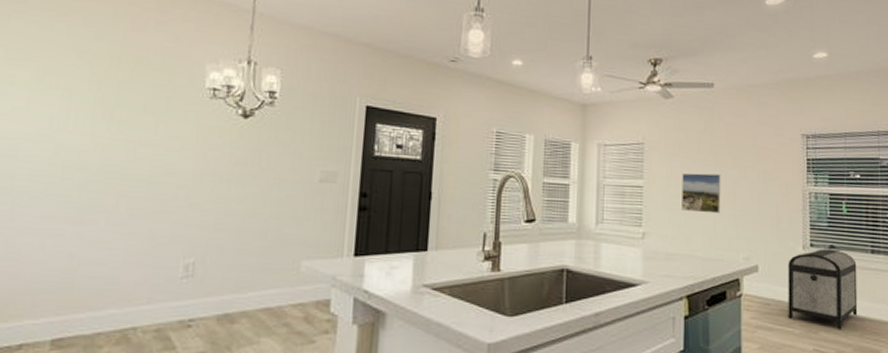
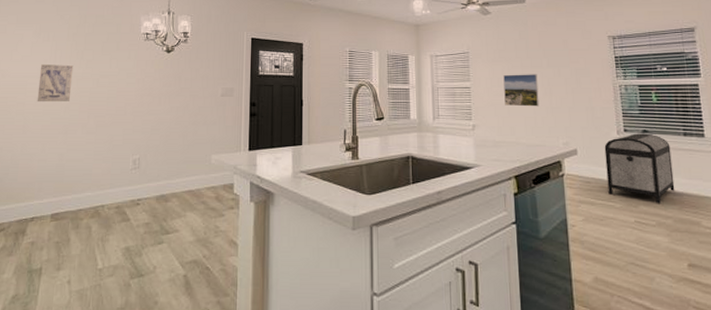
wall art: none [34,121,97,178] -> present [37,63,74,102]

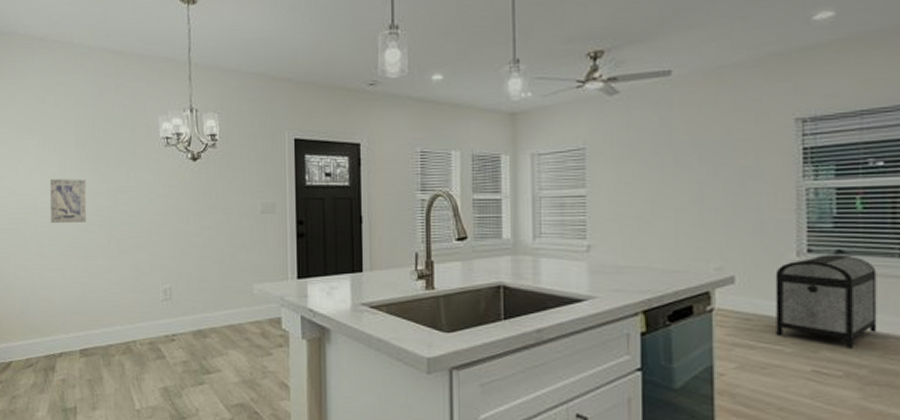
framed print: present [503,74,540,107] -> none [633,175,684,220]

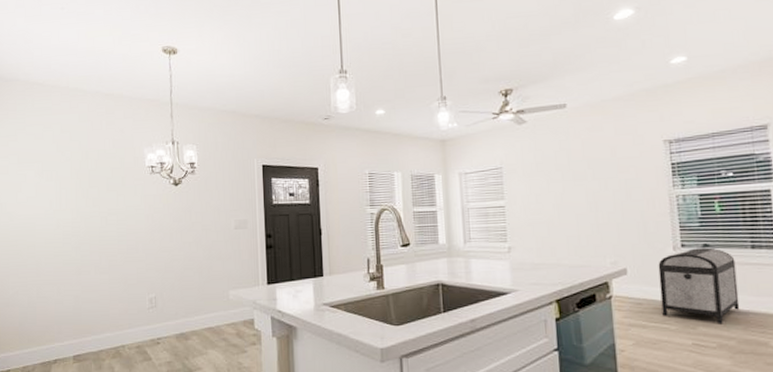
wall art: present [49,178,87,224] -> none [46,204,81,244]

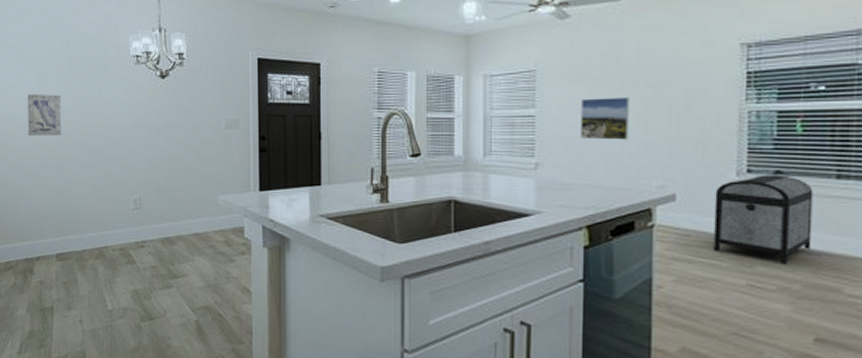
wall art: none [46,204,81,244] -> present [27,93,62,137]
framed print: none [542,188,584,225] -> present [581,97,630,140]

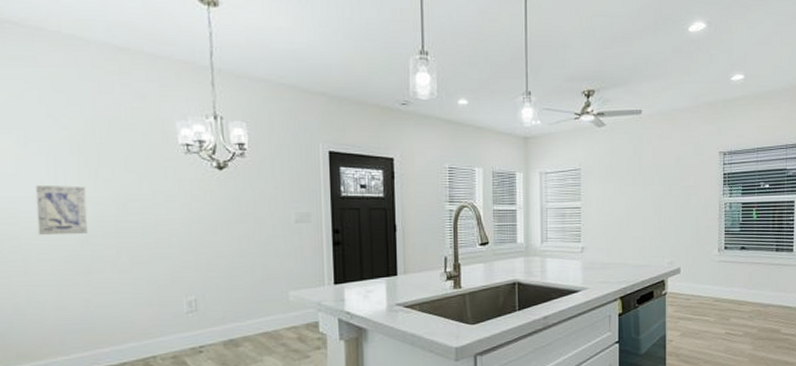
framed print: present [581,97,630,140] -> none [615,192,648,227]
storage chest: present [713,174,813,265] -> none [705,250,763,316]

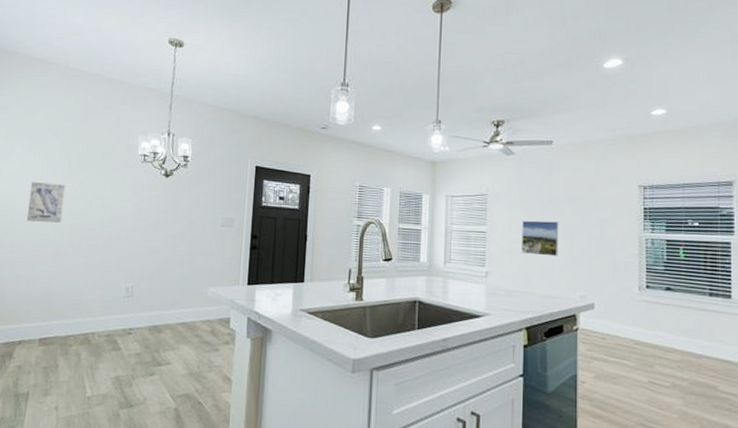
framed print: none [615,192,648,227] -> present [522,220,559,257]

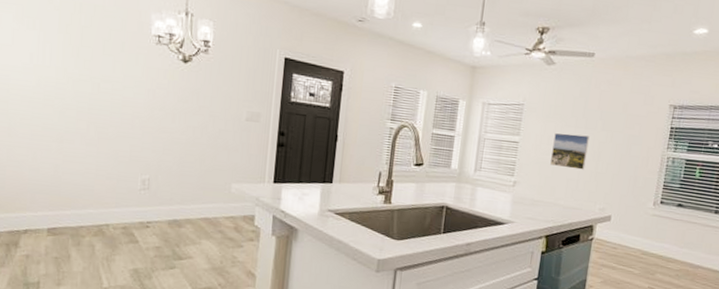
wall art: present [26,181,66,223] -> none [23,56,68,106]

